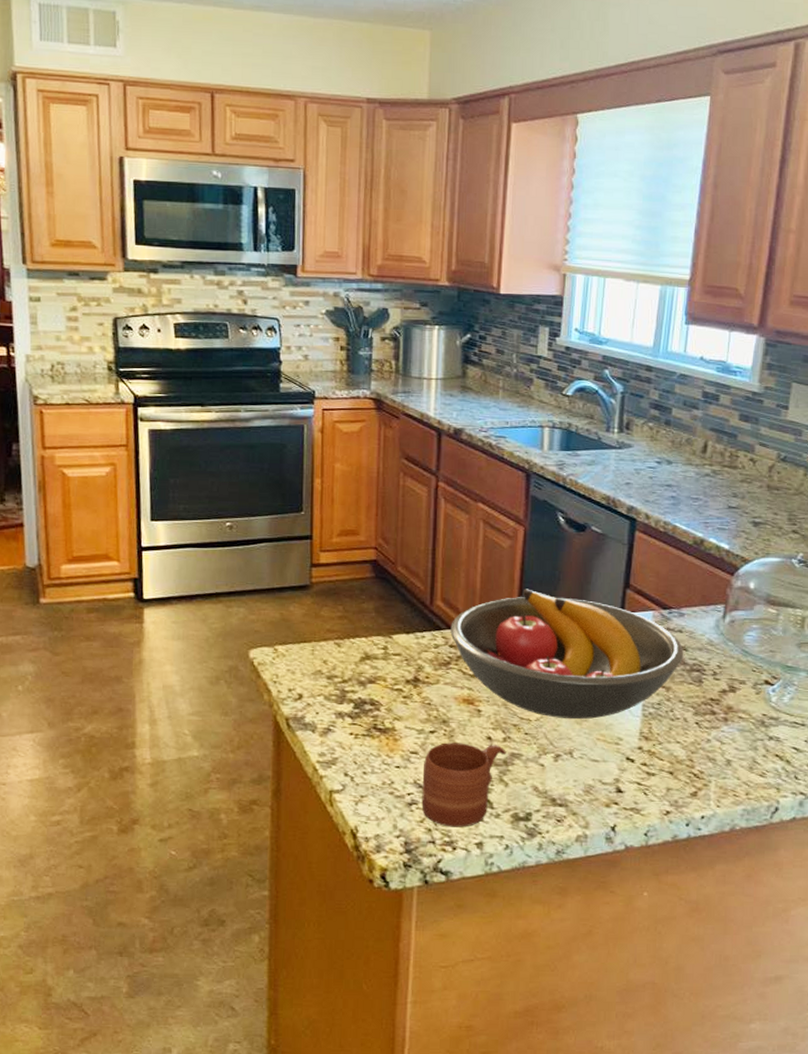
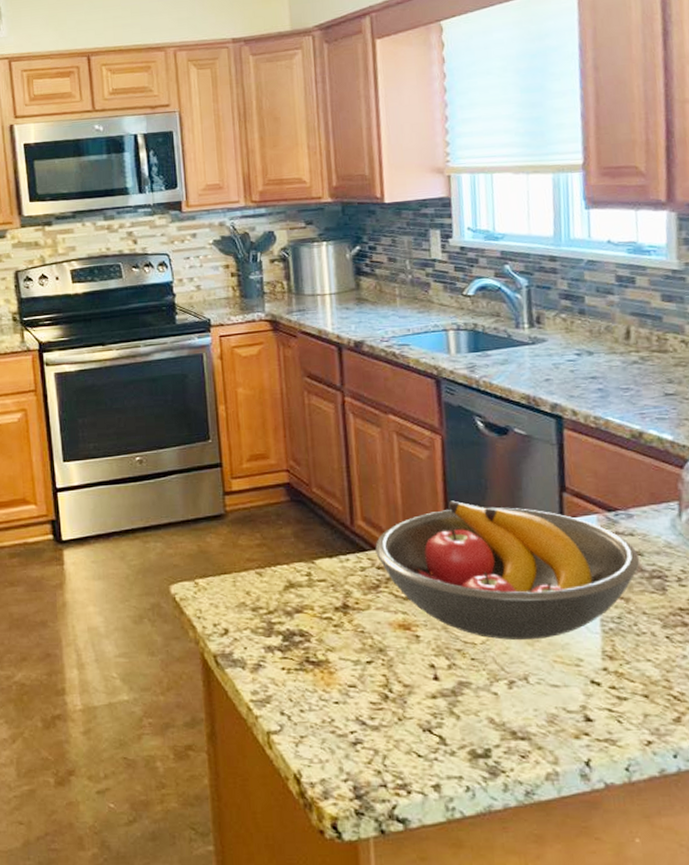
mug: present [421,742,506,828] -> none [364,673,454,768]

